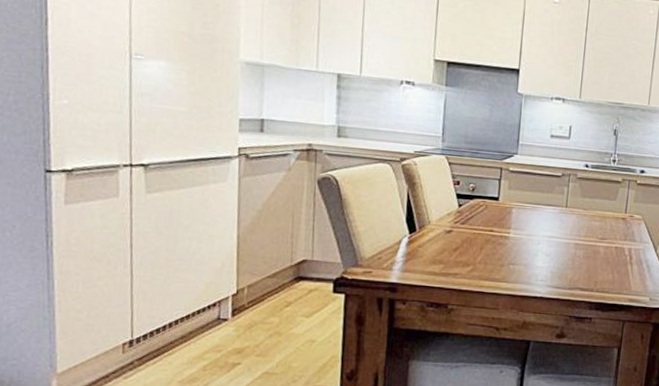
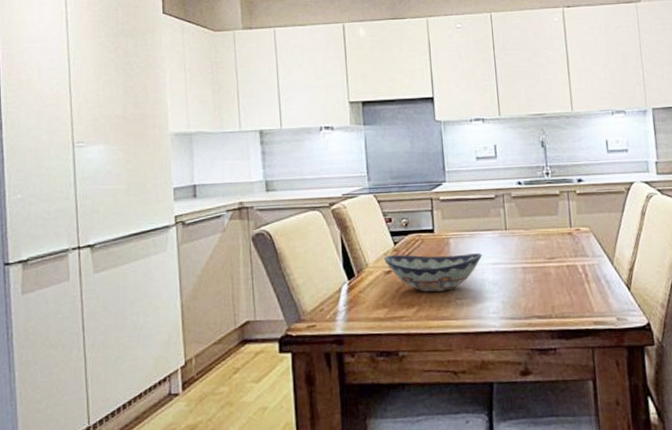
decorative bowl: none [447,215,541,256] -> present [384,253,483,292]

